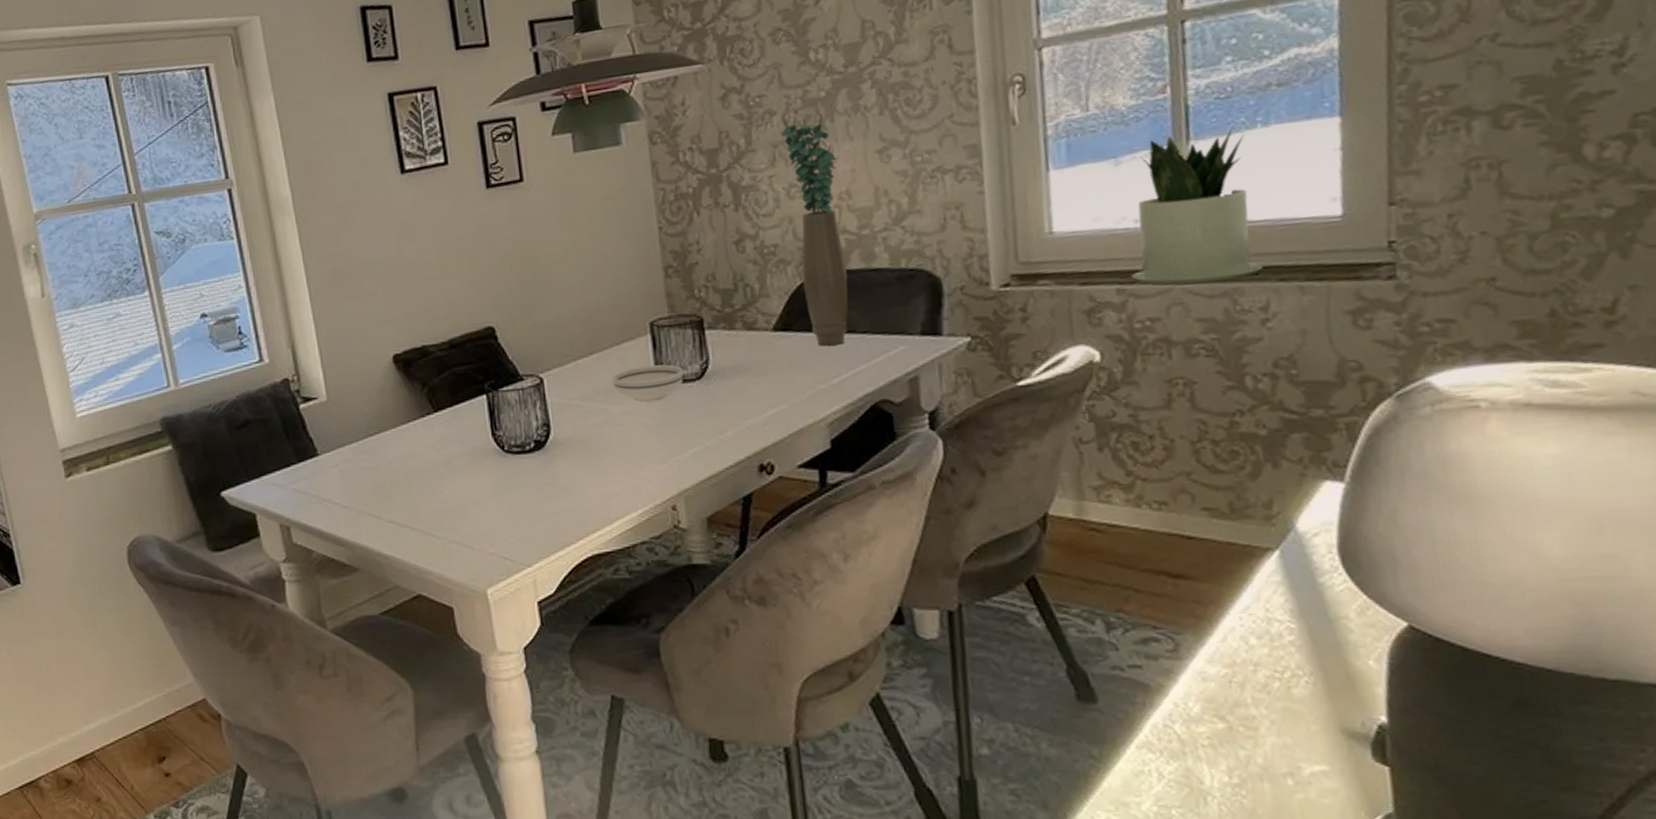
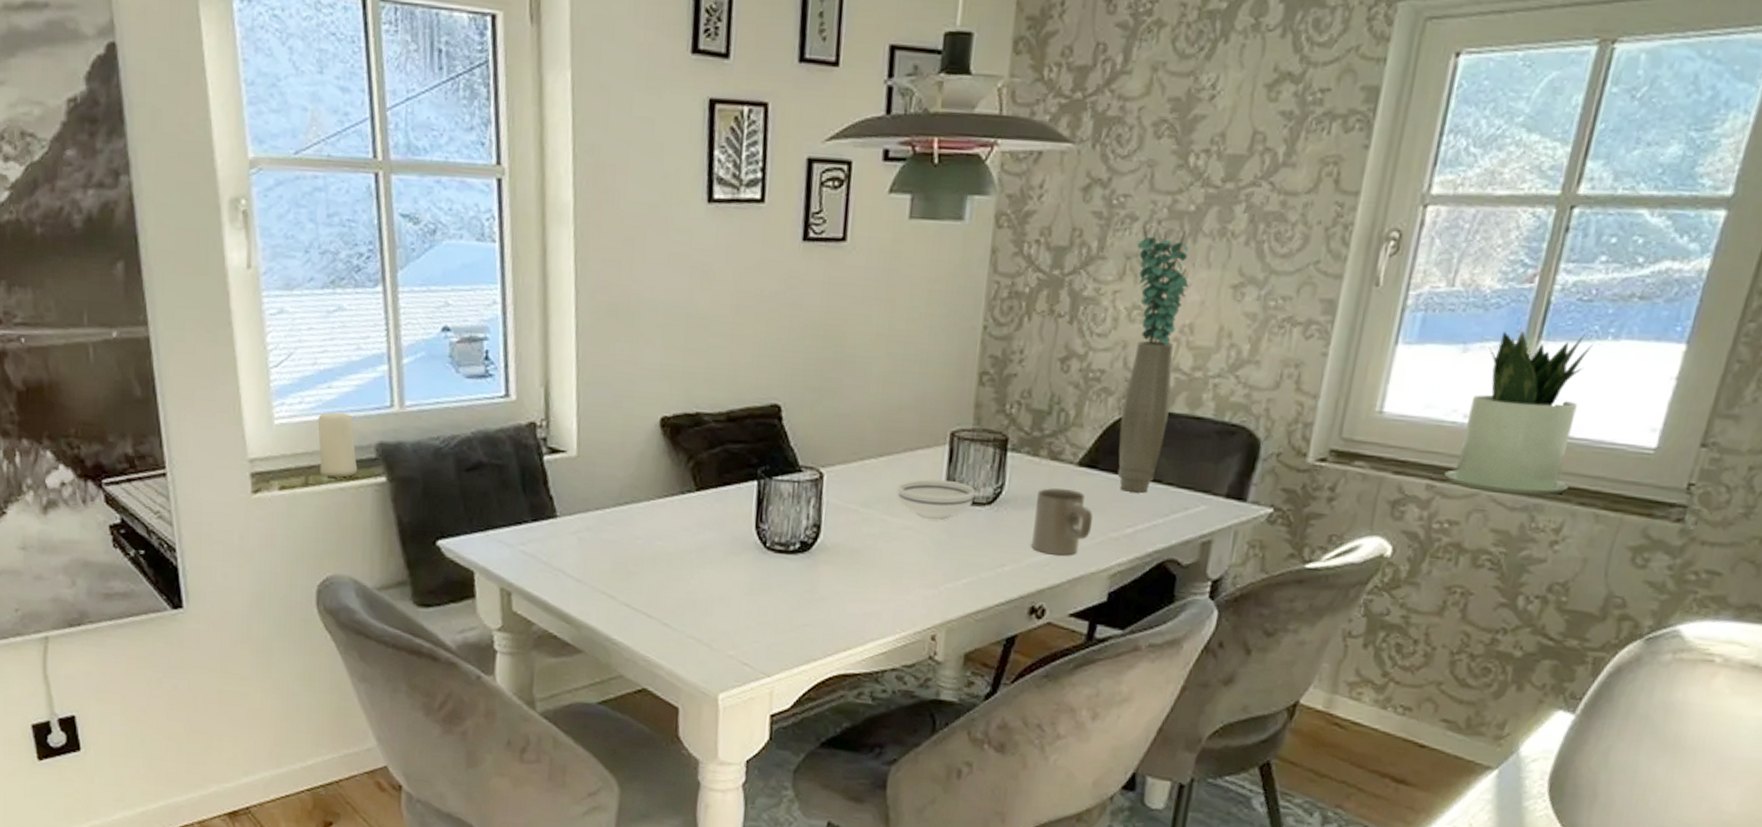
candle: none [110,398,148,454] -> present [317,412,358,478]
cup: none [742,353,800,415] -> present [1031,488,1093,556]

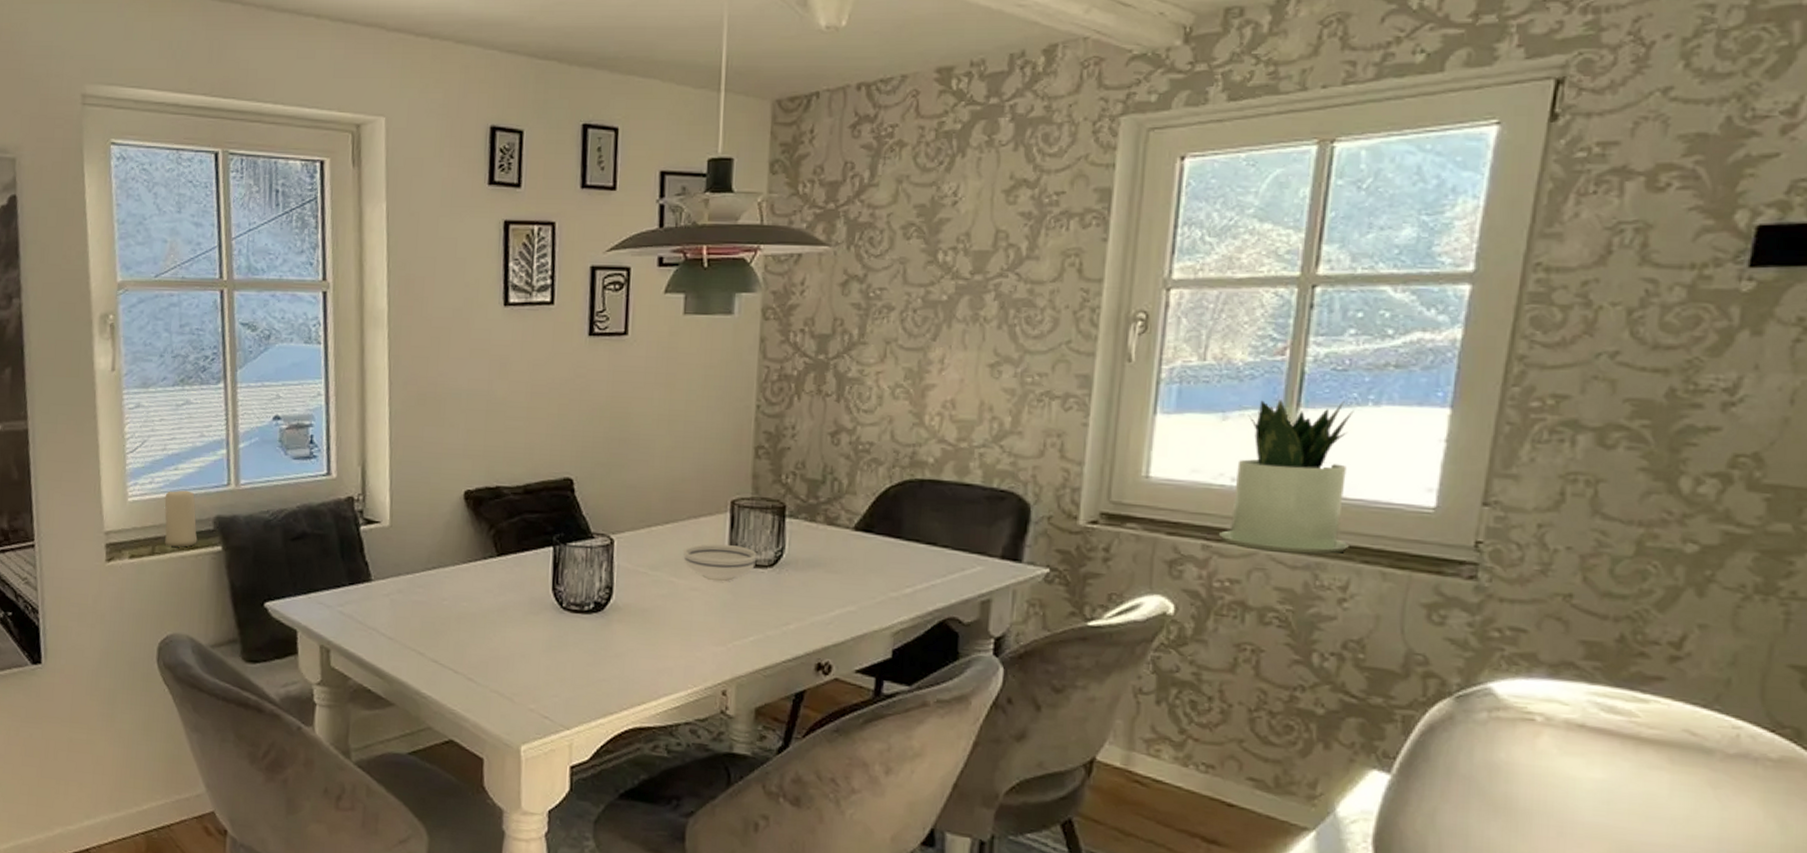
cup: present [1031,488,1093,556] -> none [814,551,872,615]
vase: present [1117,225,1189,493] -> none [891,314,948,555]

